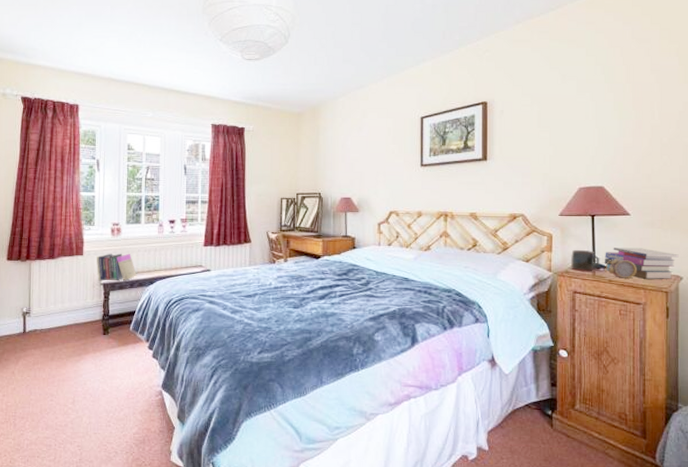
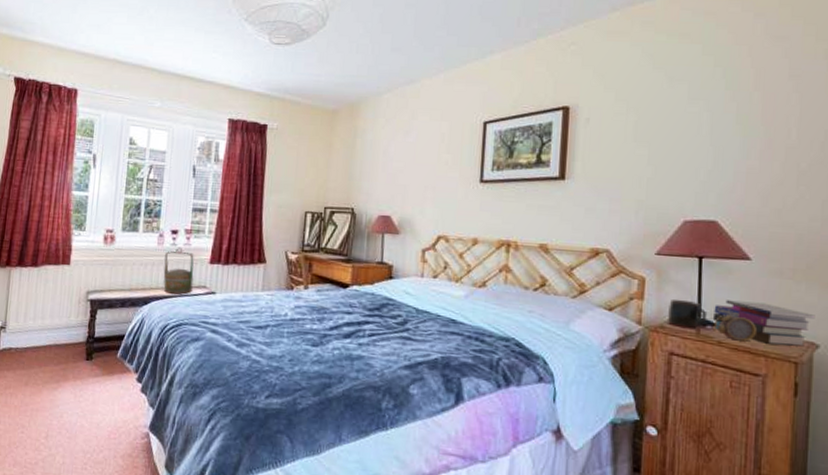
books: present [97,254,136,281] -> none [84,265,129,298]
decorative basket: none [165,234,191,274] -> present [163,247,194,294]

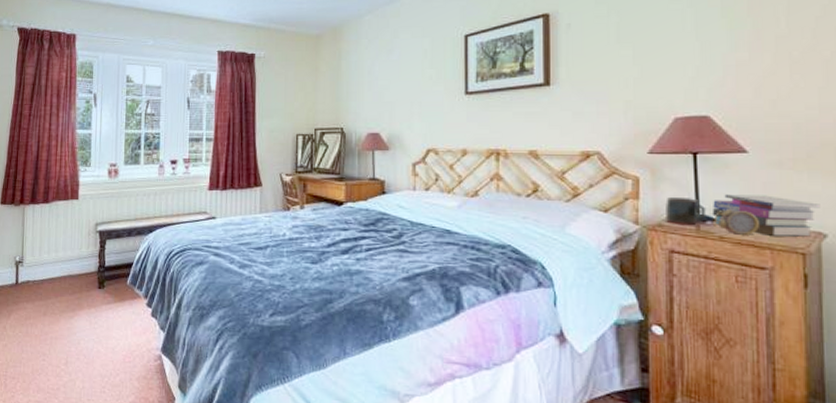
decorative basket: present [163,247,194,294] -> none [166,176,194,221]

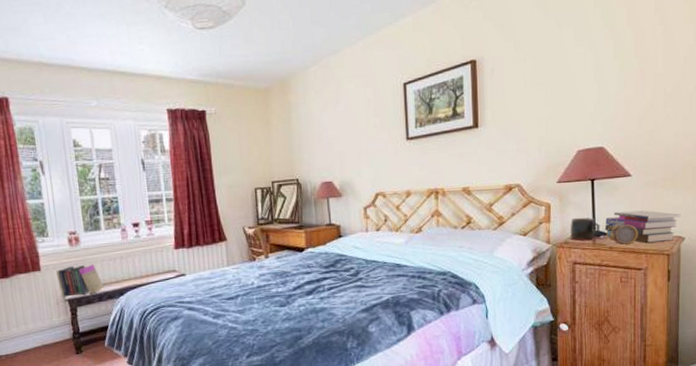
books: none [92,198,135,228] -> present [56,265,104,297]

